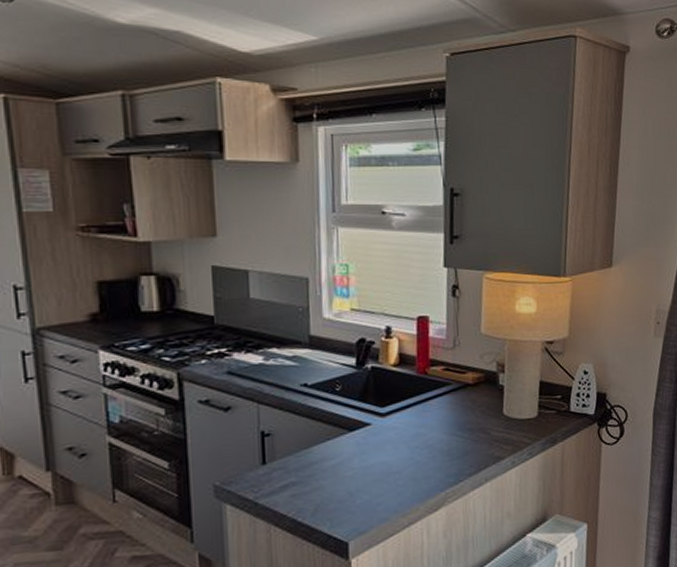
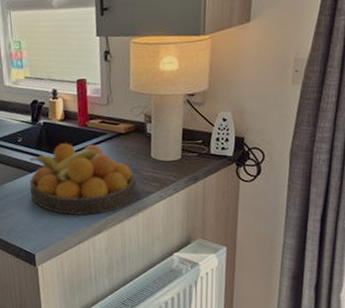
fruit bowl: none [347,394,486,488] -> present [29,143,137,216]

